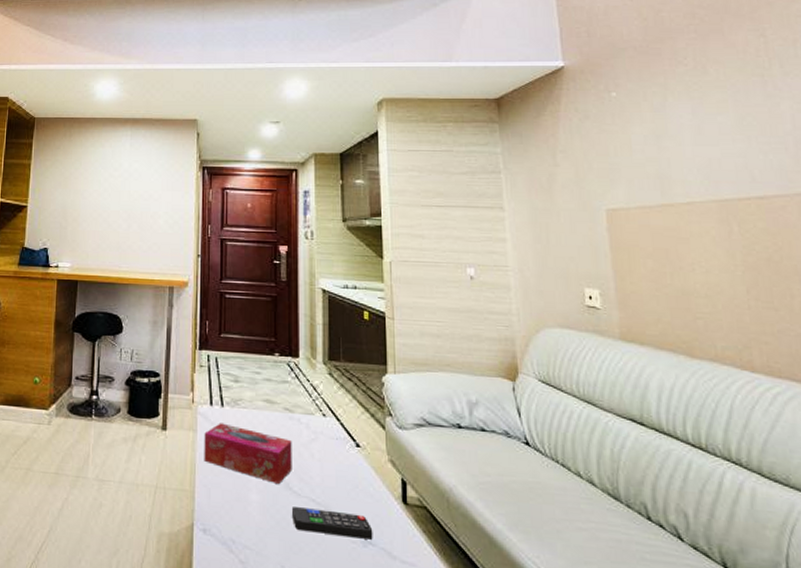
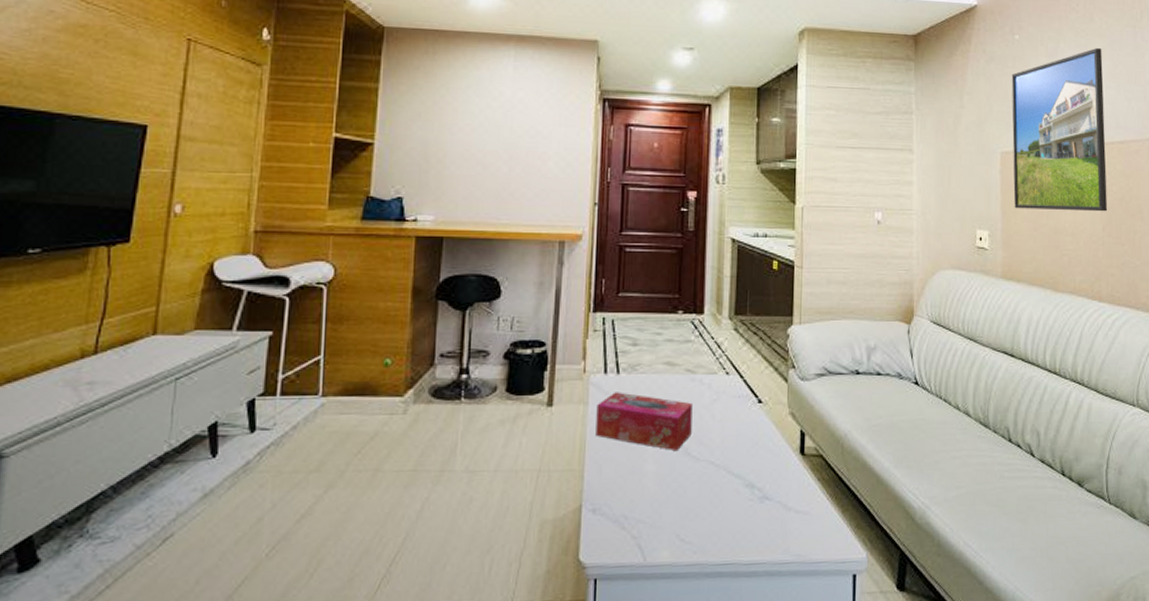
remote control: present [291,507,373,540] -> none [689,471,770,496]
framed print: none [611,100,751,273] -> present [1011,48,1108,212]

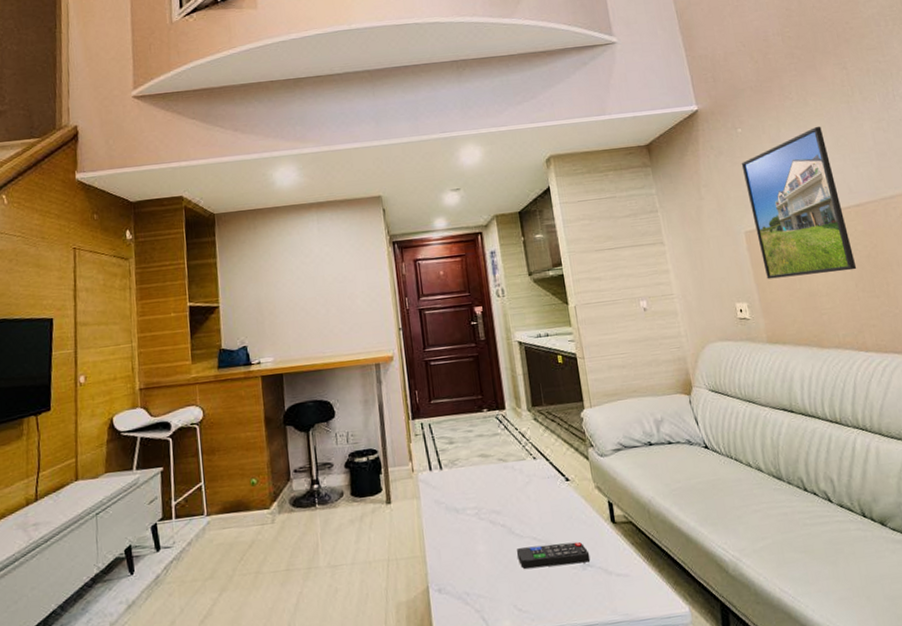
tissue box: present [596,392,693,450] -> none [427,484,513,531]
remote control: none [689,471,770,496] -> present [516,541,591,569]

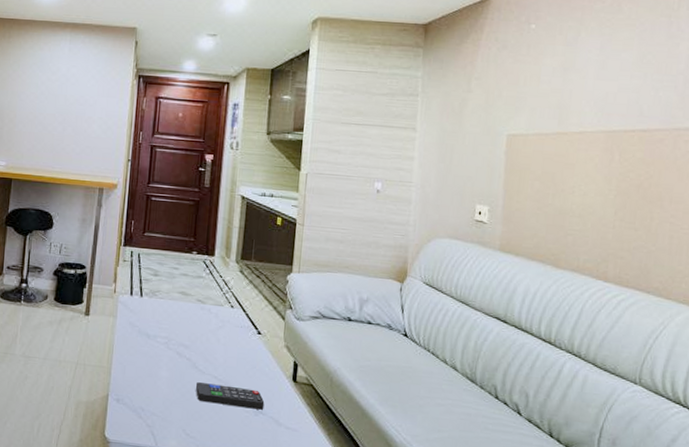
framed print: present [741,127,857,280] -> none [518,38,629,197]

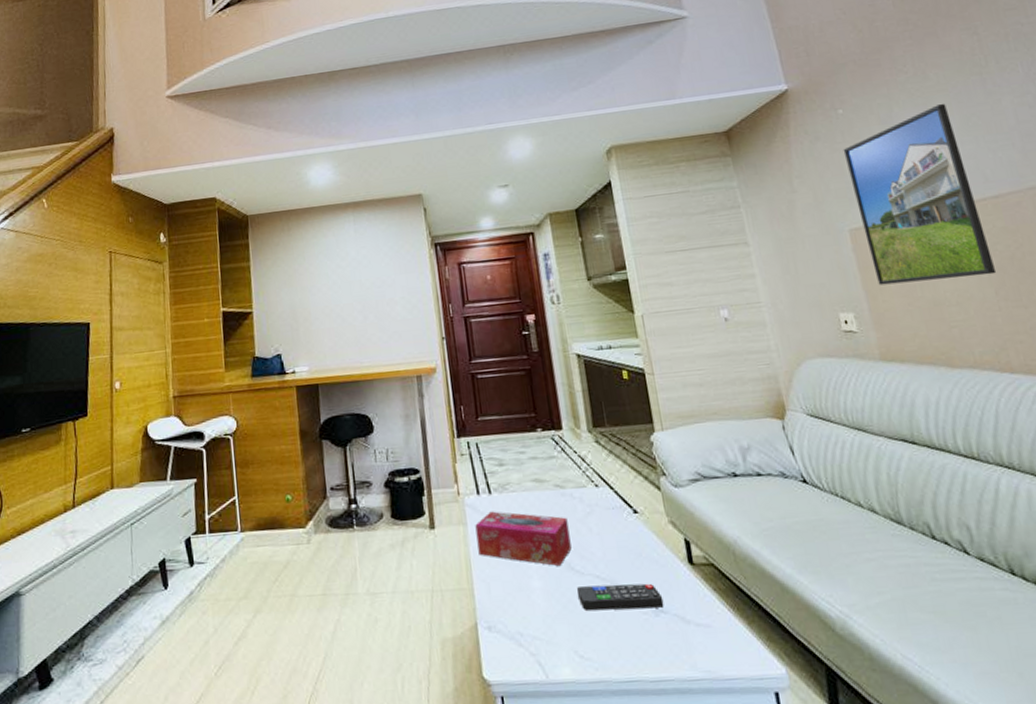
tissue box: none [121,310,201,363] -> present [475,511,572,566]
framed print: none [518,38,629,197] -> present [843,104,997,286]

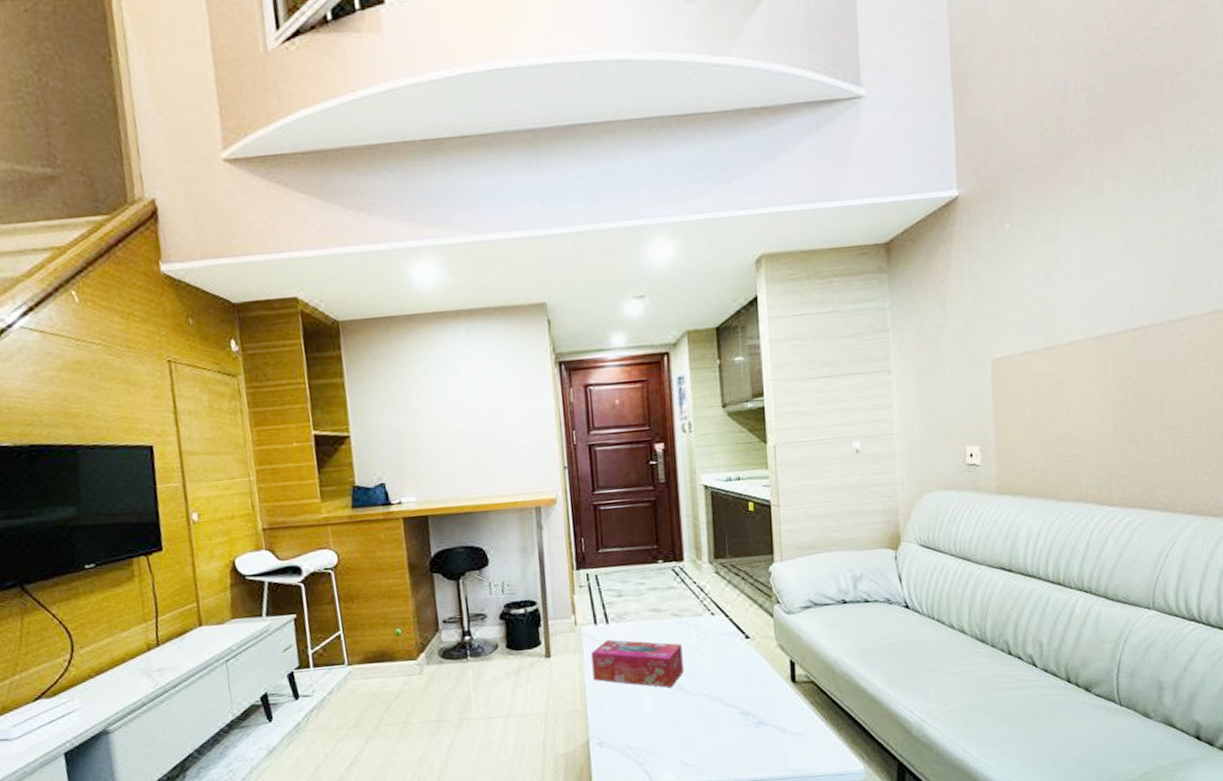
remote control: present [576,583,664,611] -> none [685,700,765,725]
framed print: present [843,104,997,286] -> none [1002,223,1120,419]

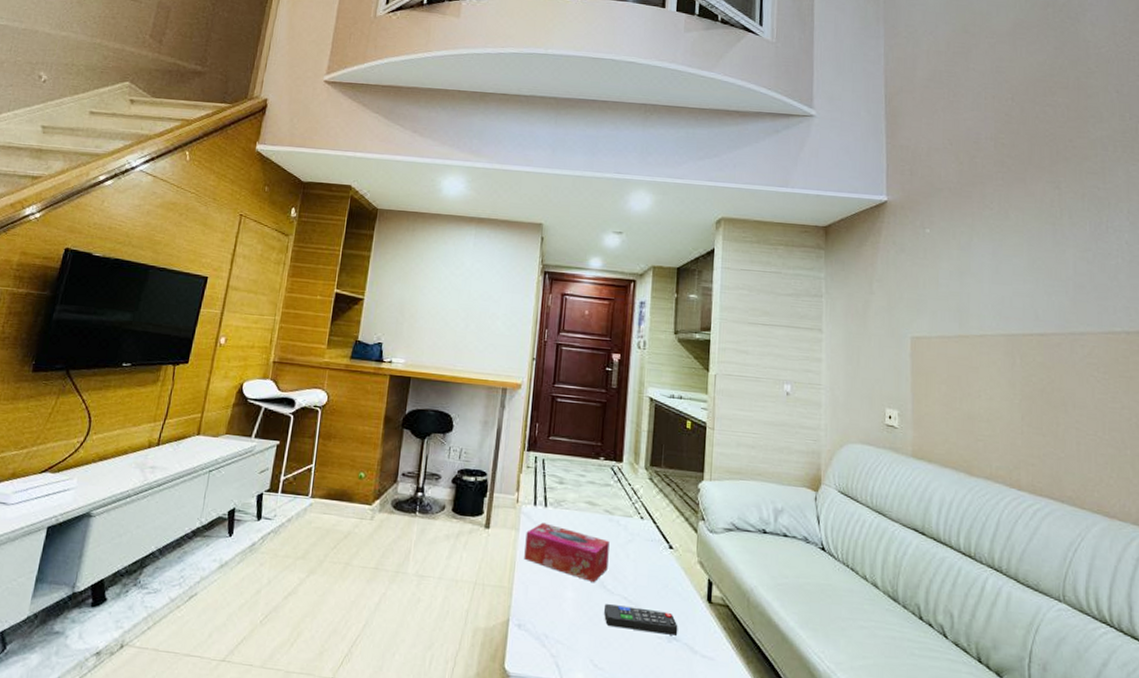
remote control: none [685,700,765,725] -> present [603,604,678,636]

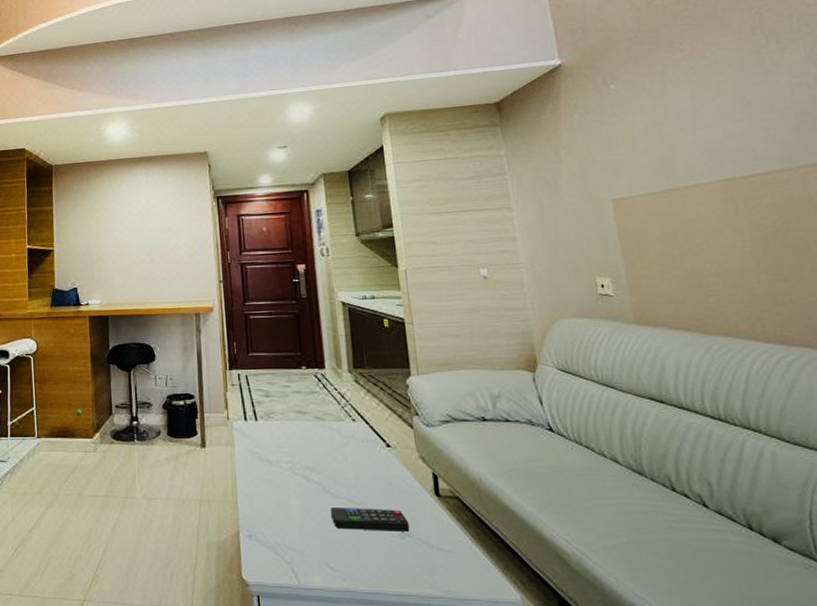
tissue box: present [524,522,610,582] -> none [241,436,328,487]

